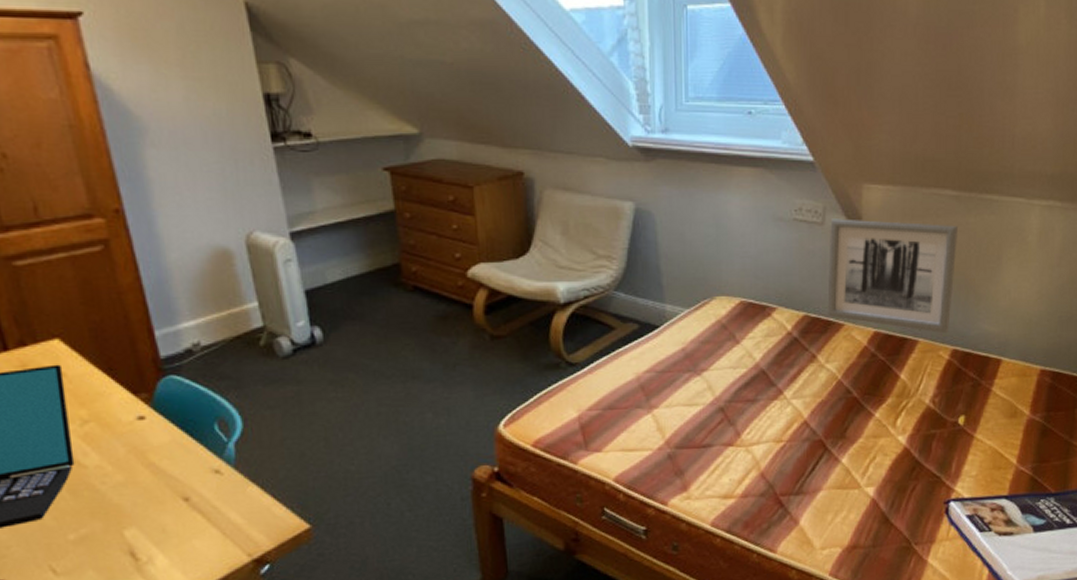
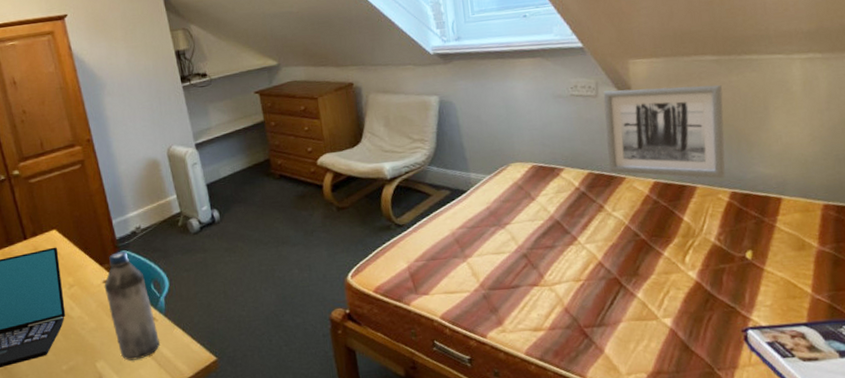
water bottle: none [139,377,225,528] -> present [104,251,160,361]

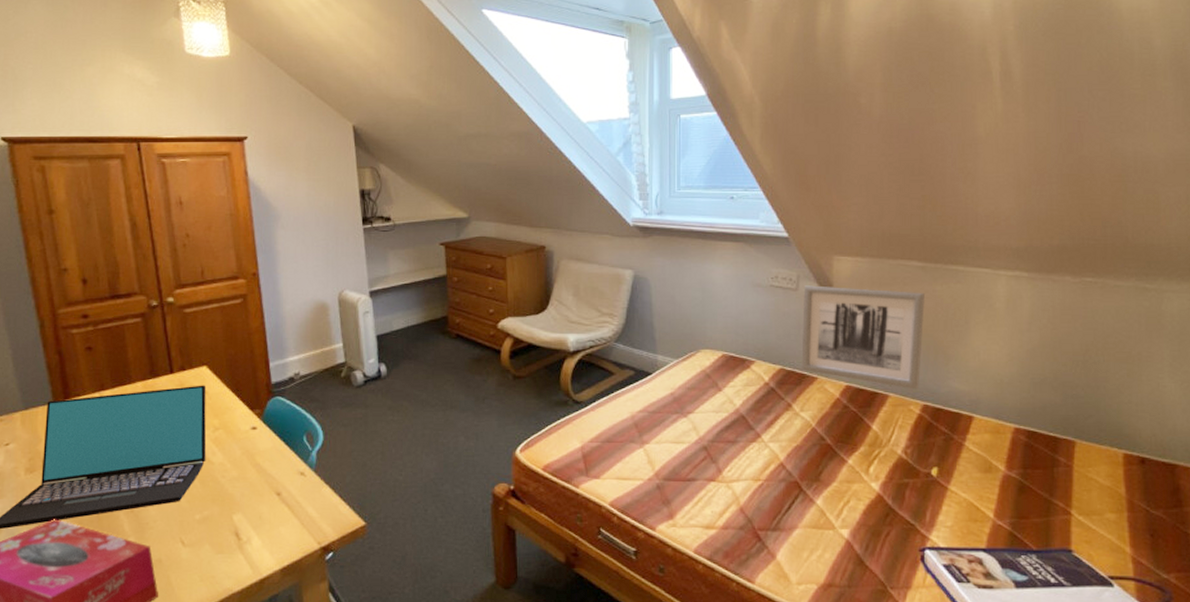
water bottle: present [104,251,160,361] -> none [252,398,305,516]

